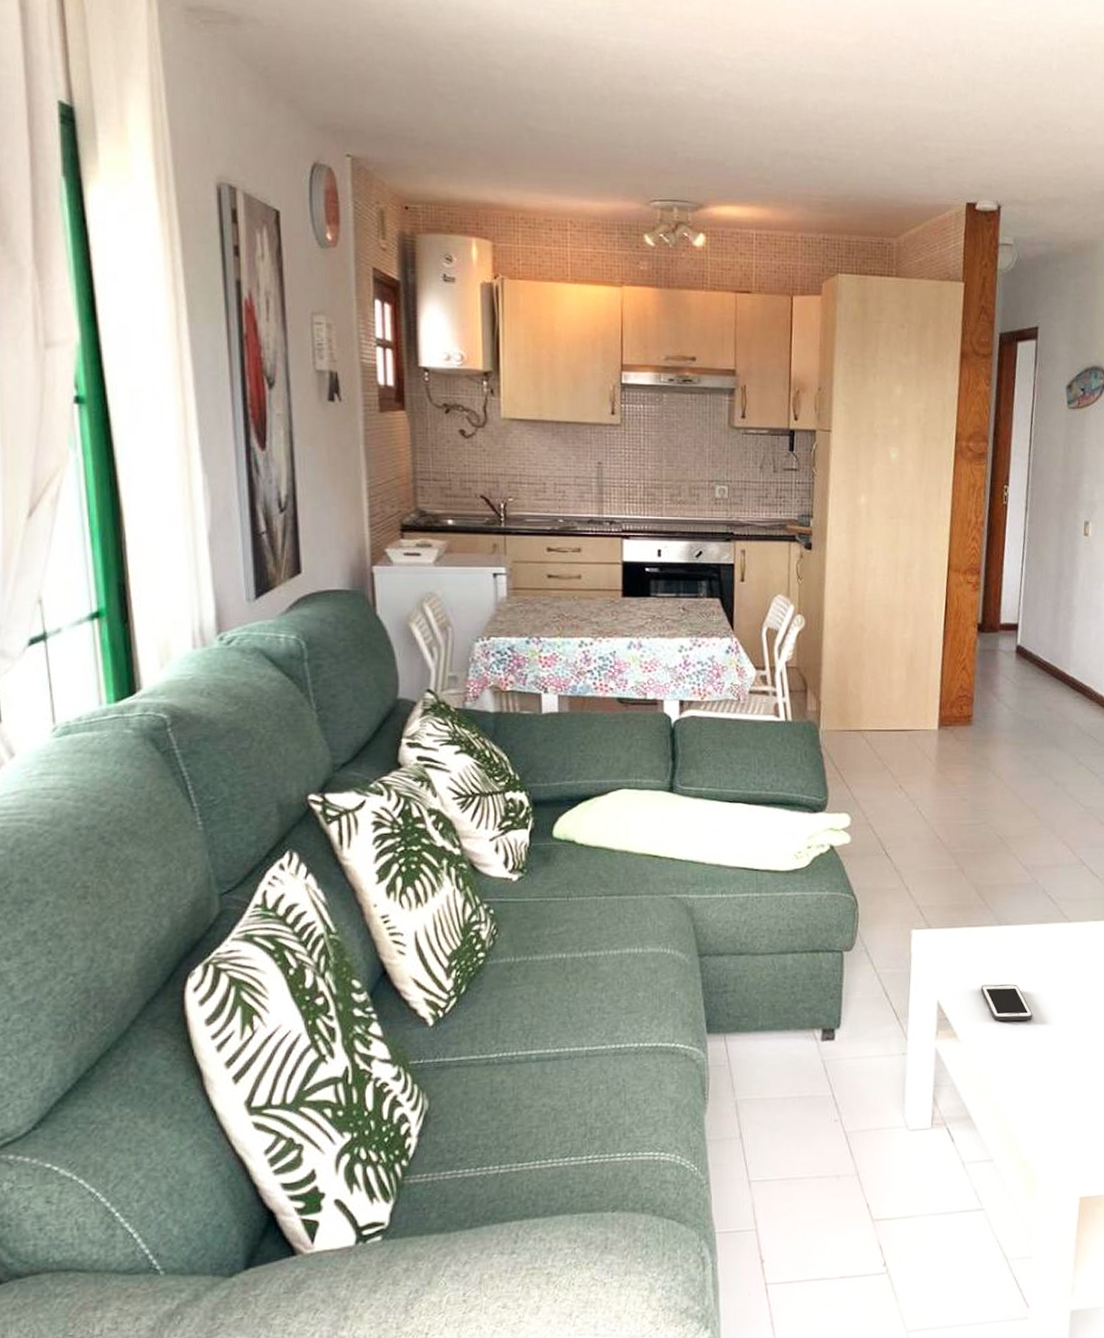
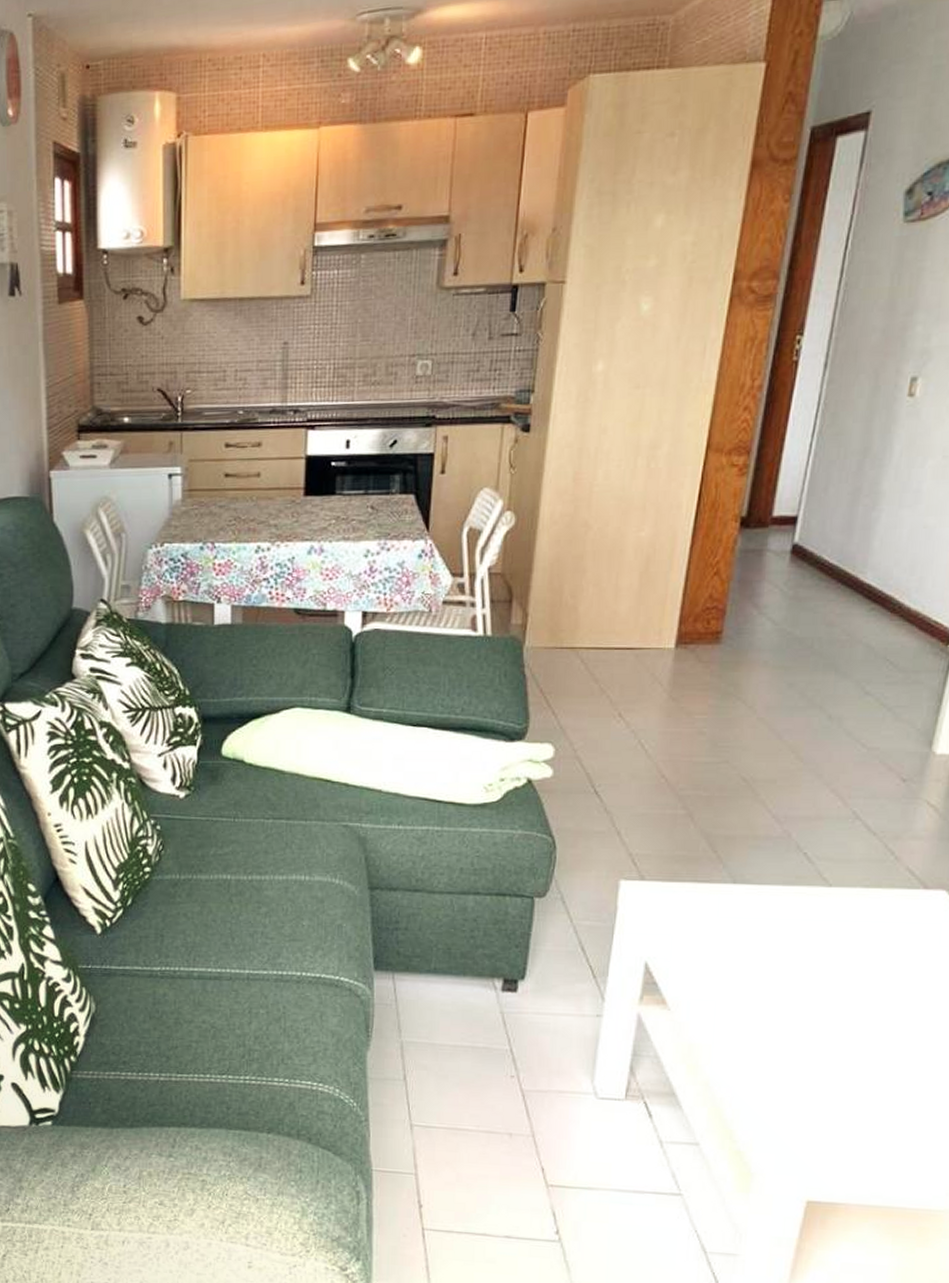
cell phone: present [981,984,1033,1022] -> none [702,949,768,996]

